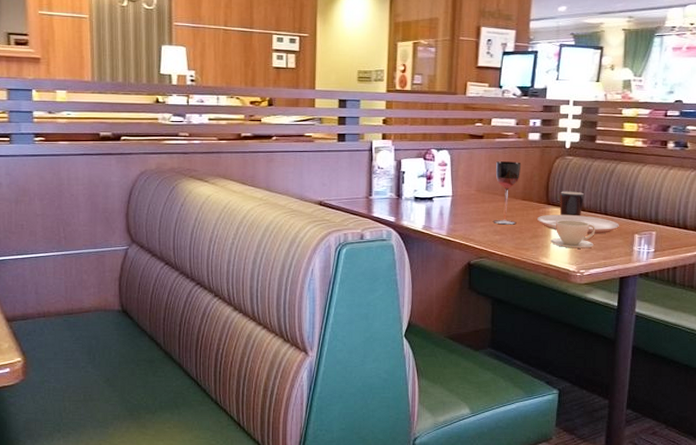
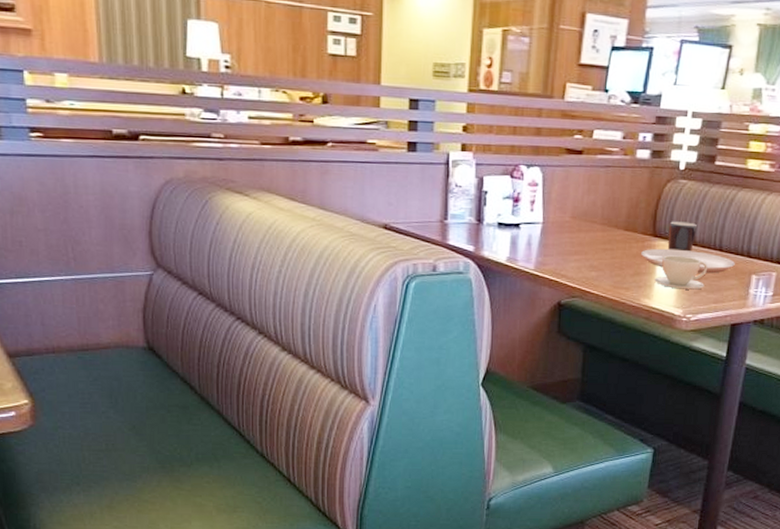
wineglass: present [493,161,522,225] -> none [590,183,626,259]

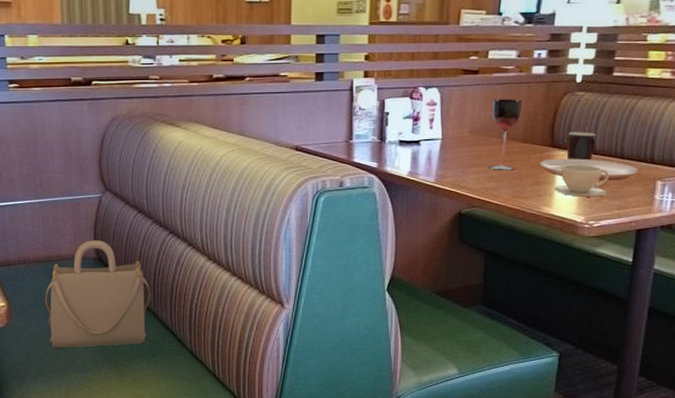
handbag: none [80,325,214,452] -> present [45,239,151,348]
wineglass: none [590,183,626,259] -> present [489,99,523,170]

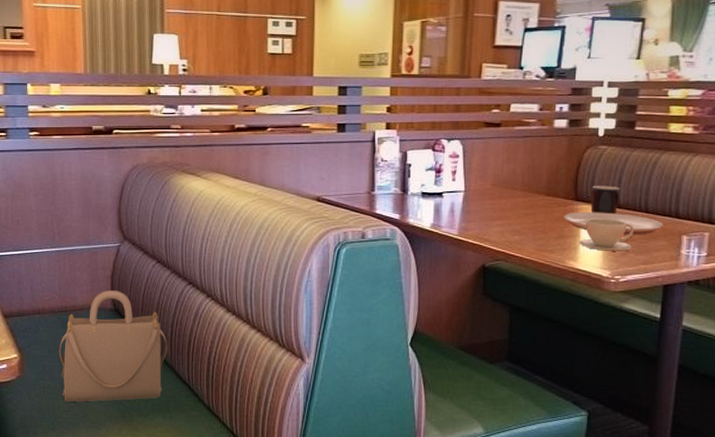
wineglass: present [489,99,523,170] -> none [512,152,546,223]

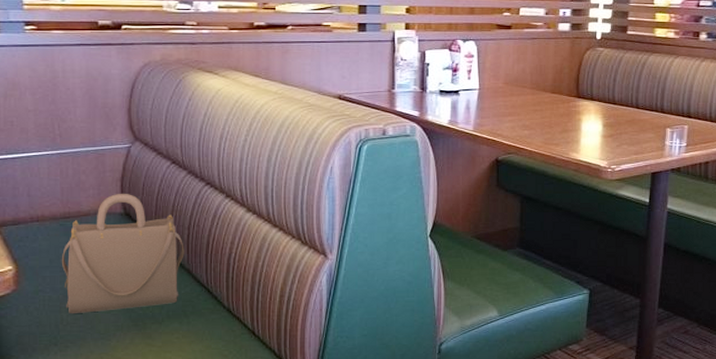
plate: present [564,212,663,235] -> none [567,108,651,128]
teacup: present [579,218,634,251] -> none [581,113,626,143]
mug: present [590,185,621,215] -> none [590,84,616,110]

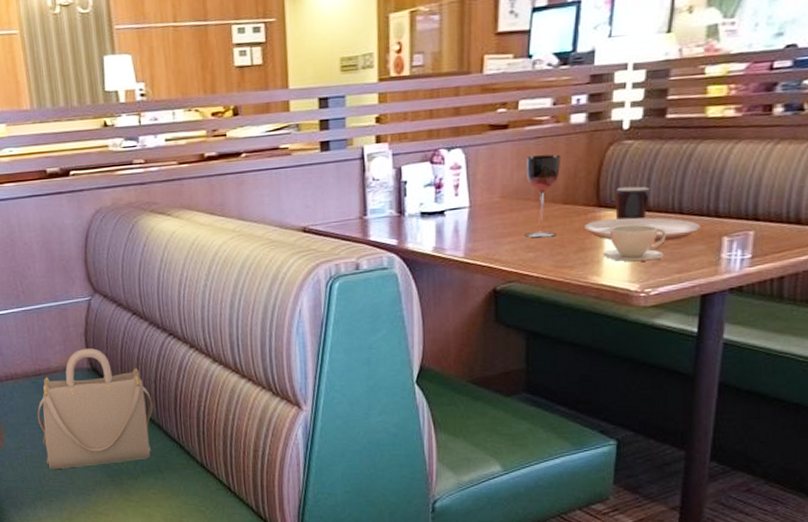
wineglass: none [522,53,551,119] -> present [525,154,561,238]
plate: none [567,108,651,128] -> present [585,217,700,242]
teacup: none [581,113,626,143] -> present [603,224,666,262]
mug: none [590,84,616,110] -> present [615,186,650,220]

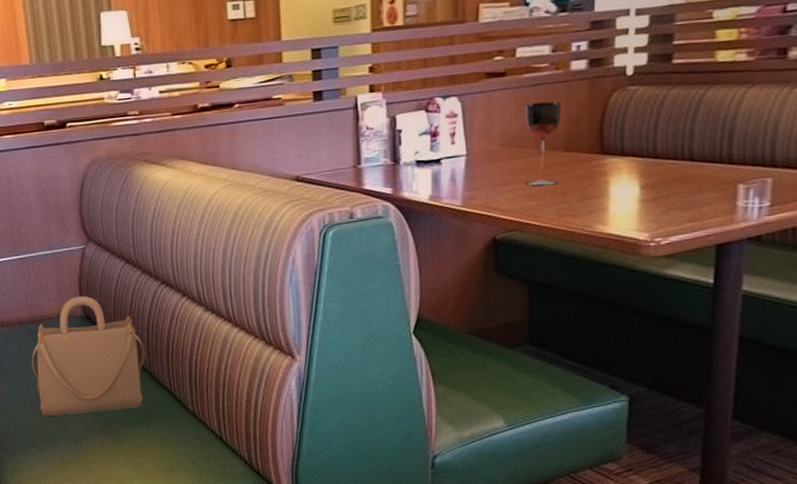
plate: present [585,217,700,242] -> none [588,164,713,189]
teacup: present [603,224,666,262] -> none [609,171,676,211]
mug: present [615,186,650,220] -> none [620,132,658,167]

